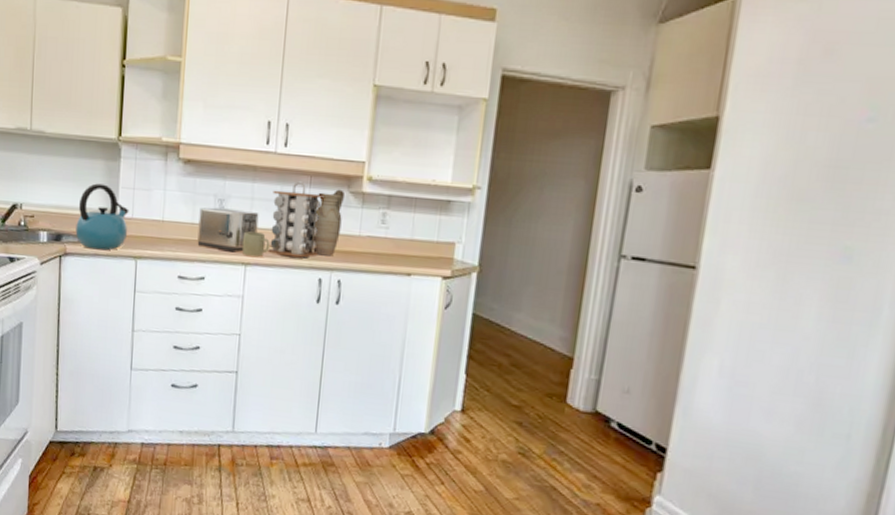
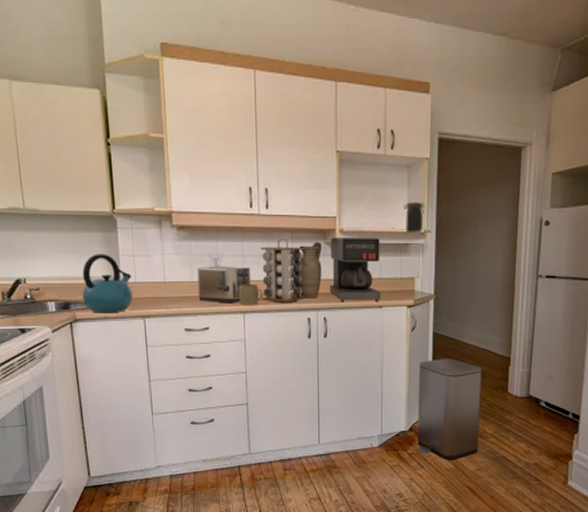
coffee maker: none [348,186,416,269] -> present [329,238,381,302]
pedal bin: none [438,347,534,481] -> present [417,358,482,460]
jar: none [449,150,478,189] -> present [403,202,426,233]

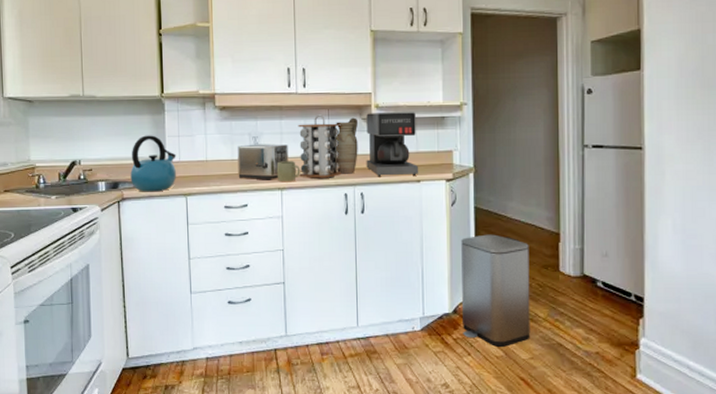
jar: present [403,202,426,233] -> none [438,75,461,106]

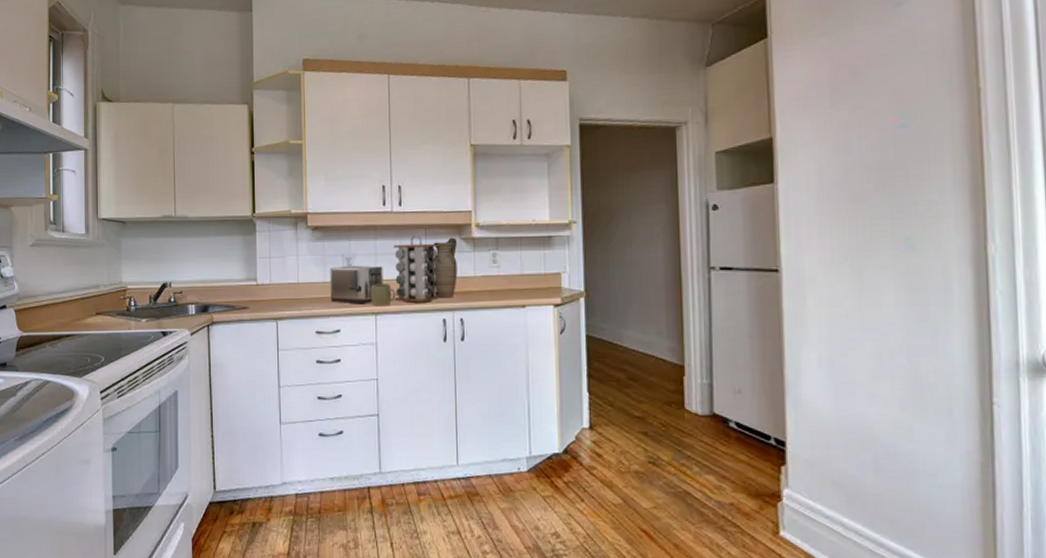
kettle: present [130,135,177,192] -> none [220,256,268,316]
coffee maker: present [366,112,418,177] -> none [466,231,523,302]
pedal bin: present [461,234,530,347] -> none [572,366,653,493]

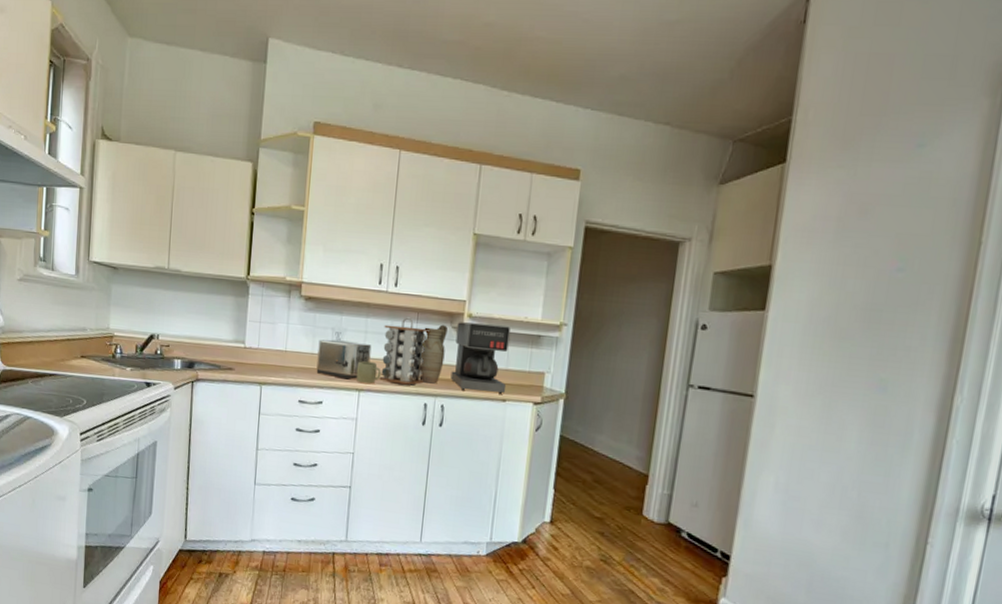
coffee maker: none [466,231,523,302] -> present [450,322,510,395]

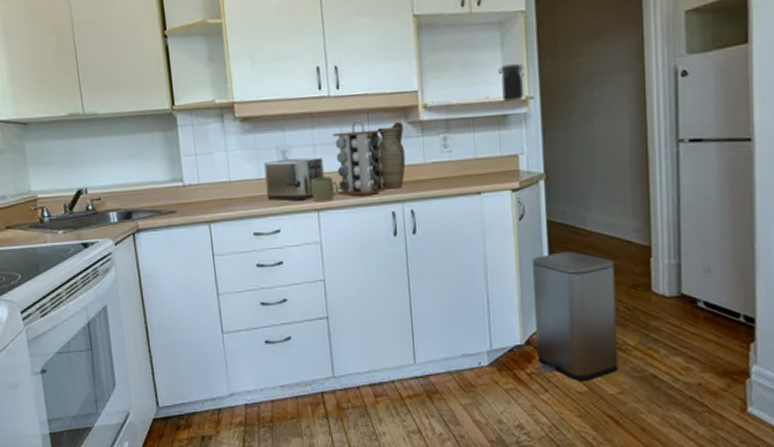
coffee maker: present [450,322,510,395] -> none [413,111,478,191]
pedal bin: none [530,465,614,585] -> present [532,251,619,381]
jar: none [539,292,564,325] -> present [498,63,525,102]

